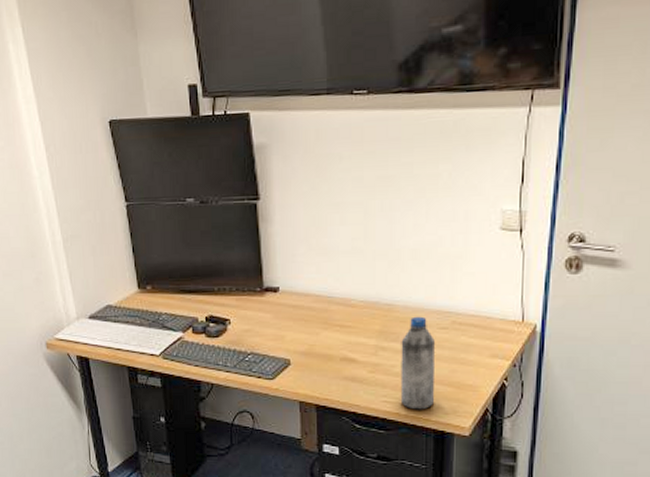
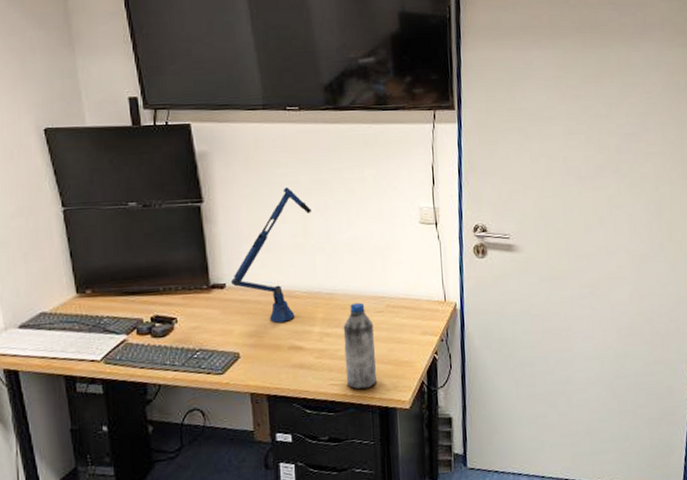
desk lamp: none [285,184,374,333] -> present [231,187,311,324]

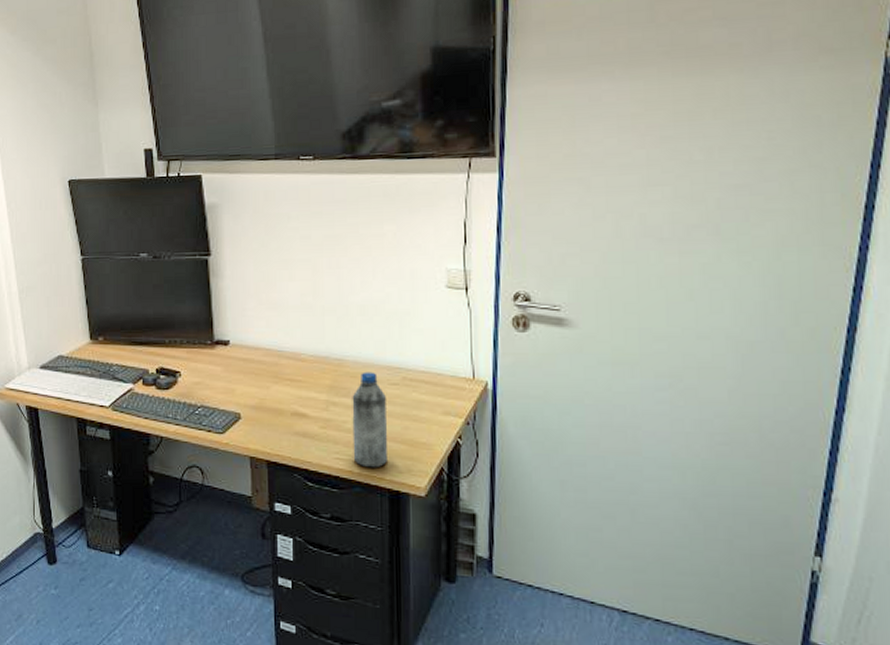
desk lamp: present [231,187,311,324] -> none [236,242,322,387]

